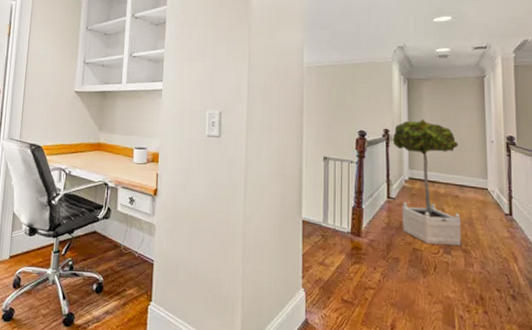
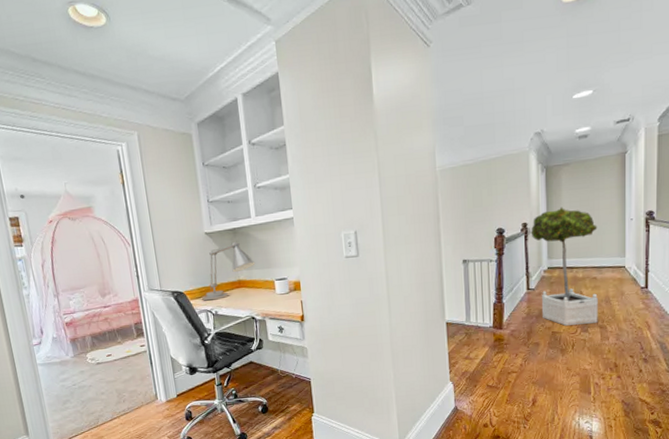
desk lamp: none [59,104,118,160] -> present [202,241,256,301]

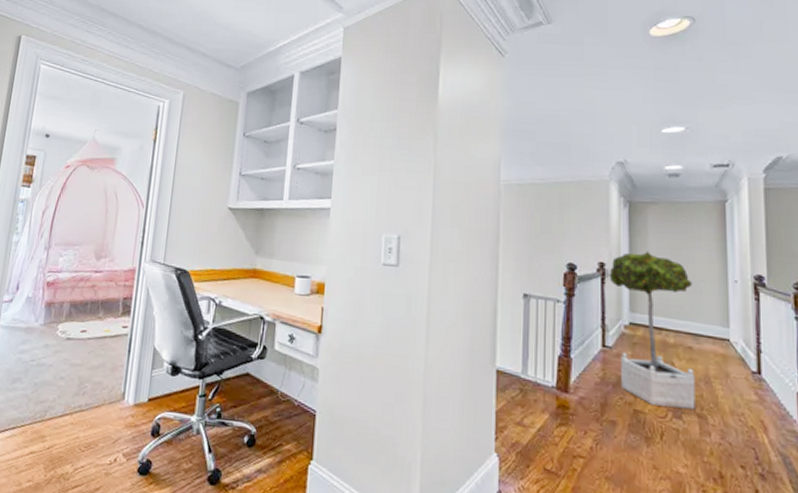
desk lamp: present [202,241,256,301] -> none [208,223,278,288]

